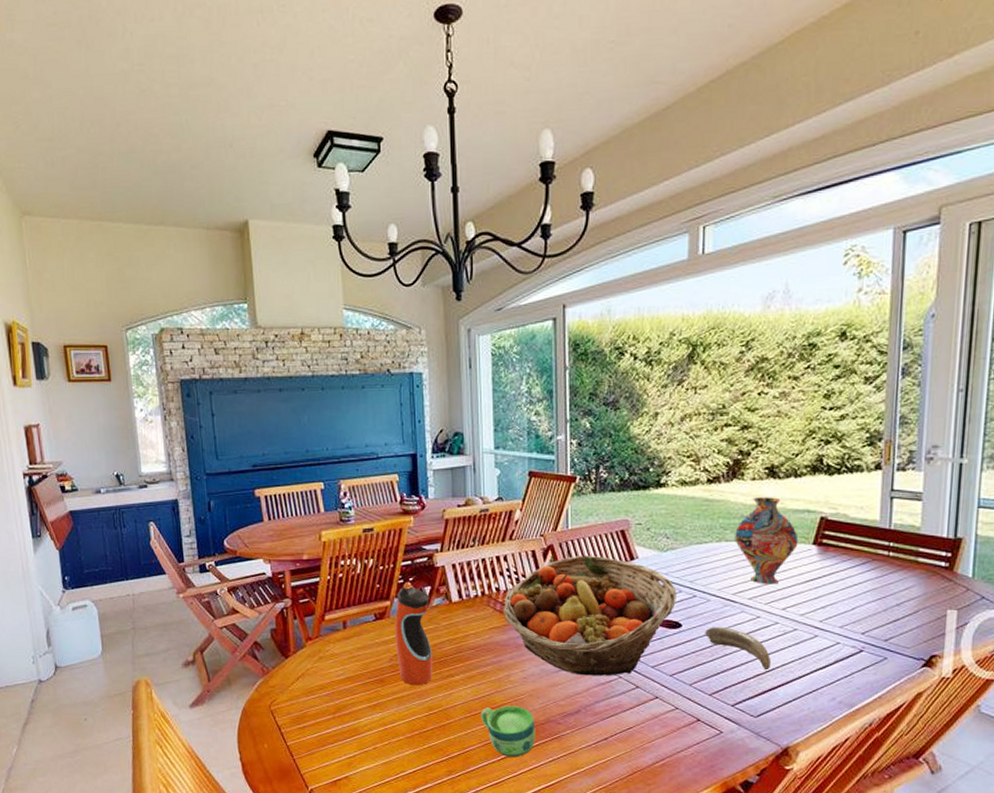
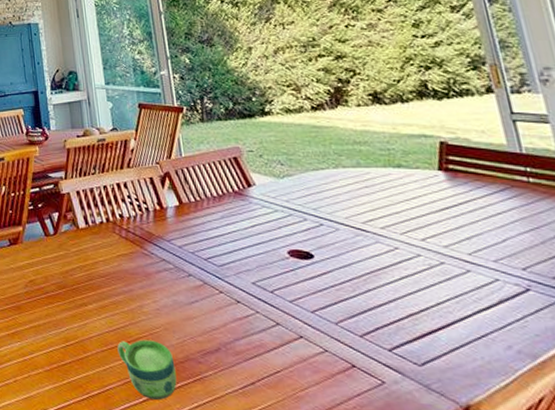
water bottle: present [394,582,433,686] -> none [27,208,67,314]
fruit basket: present [502,555,677,676] -> none [128,182,303,311]
animal claw: present [705,627,772,671] -> none [340,258,425,310]
vase: present [735,497,799,585] -> none [351,123,423,213]

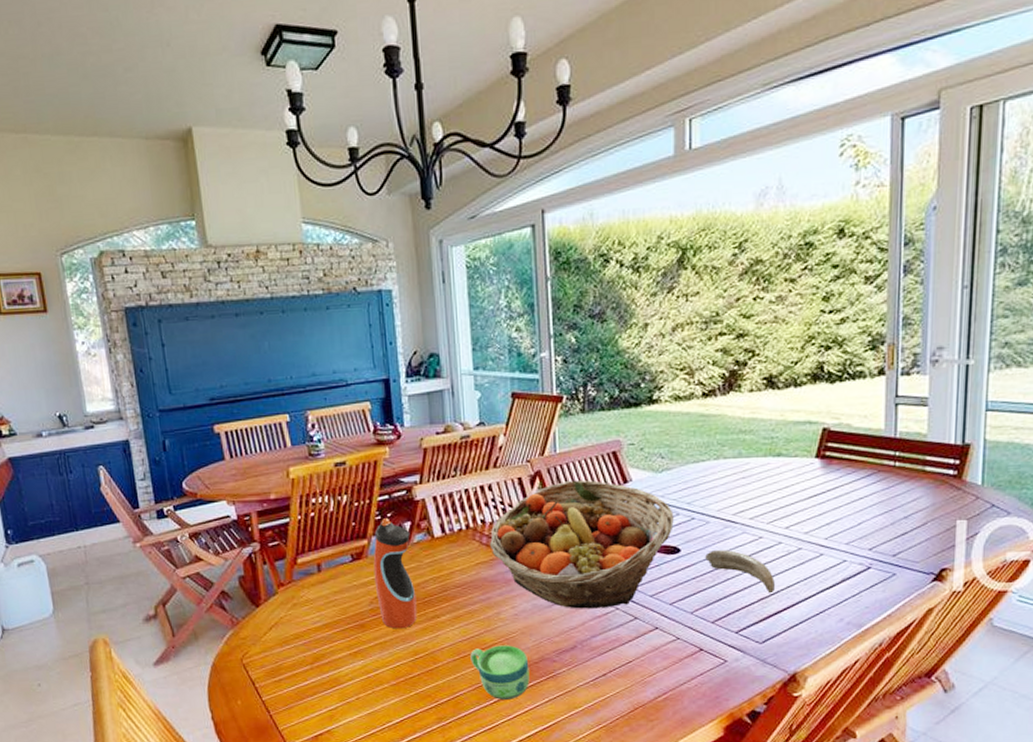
water bottle: none [27,208,67,314] -> present [373,518,417,629]
fruit basket: none [128,182,303,311] -> present [489,479,674,609]
animal claw: none [340,258,425,310] -> present [705,550,776,594]

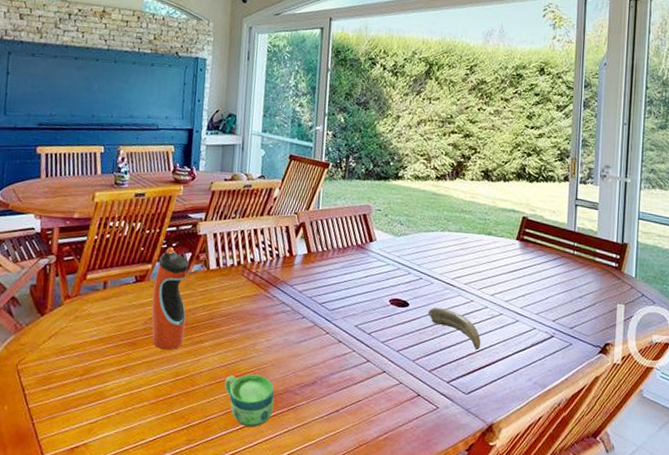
fruit basket: present [489,479,674,609] -> none [254,233,406,349]

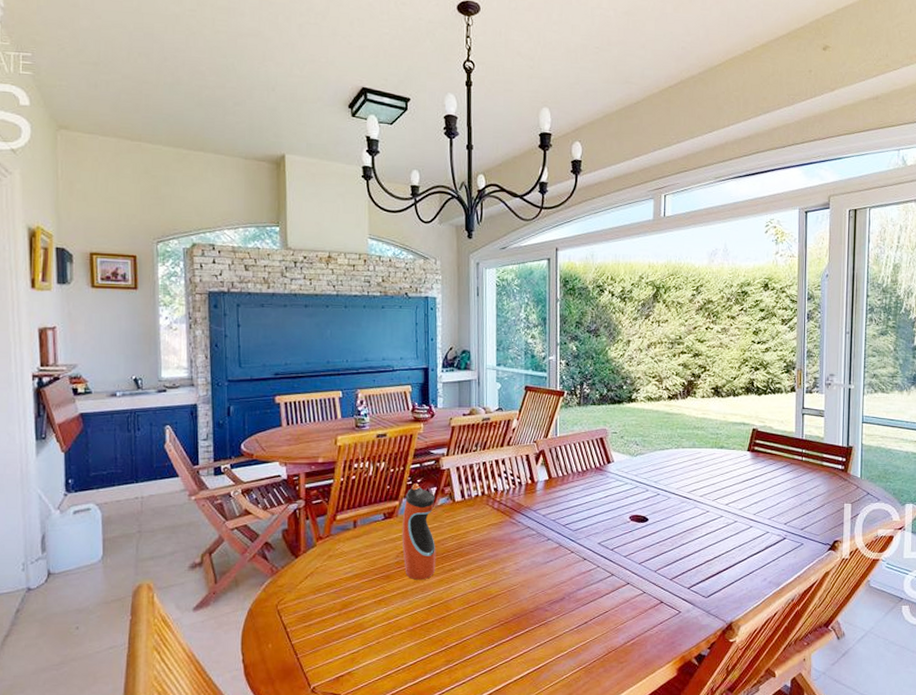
cup: present [224,374,275,427] -> none [478,596,526,644]
animal claw: present [428,308,481,351] -> none [667,521,718,557]

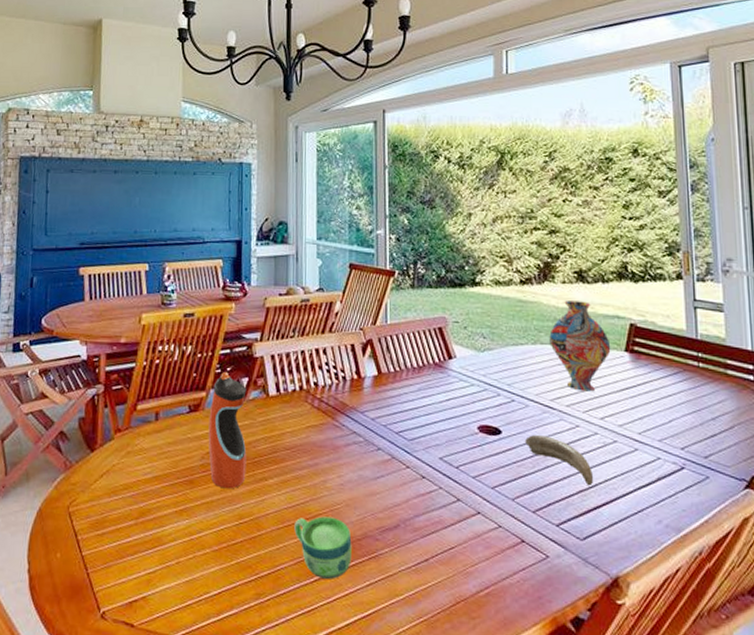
cup: none [478,596,526,644] -> present [294,516,352,579]
animal claw: none [667,521,718,557] -> present [525,435,594,487]
vase: none [689,412,737,484] -> present [549,300,611,392]

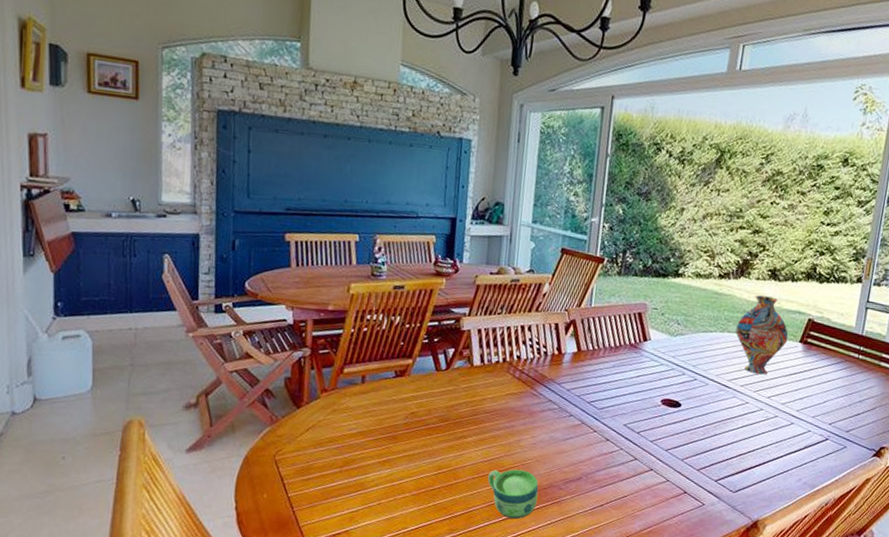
water bottle: present [208,372,247,489] -> none [412,342,452,445]
animal claw: present [525,435,594,487] -> none [700,408,753,452]

